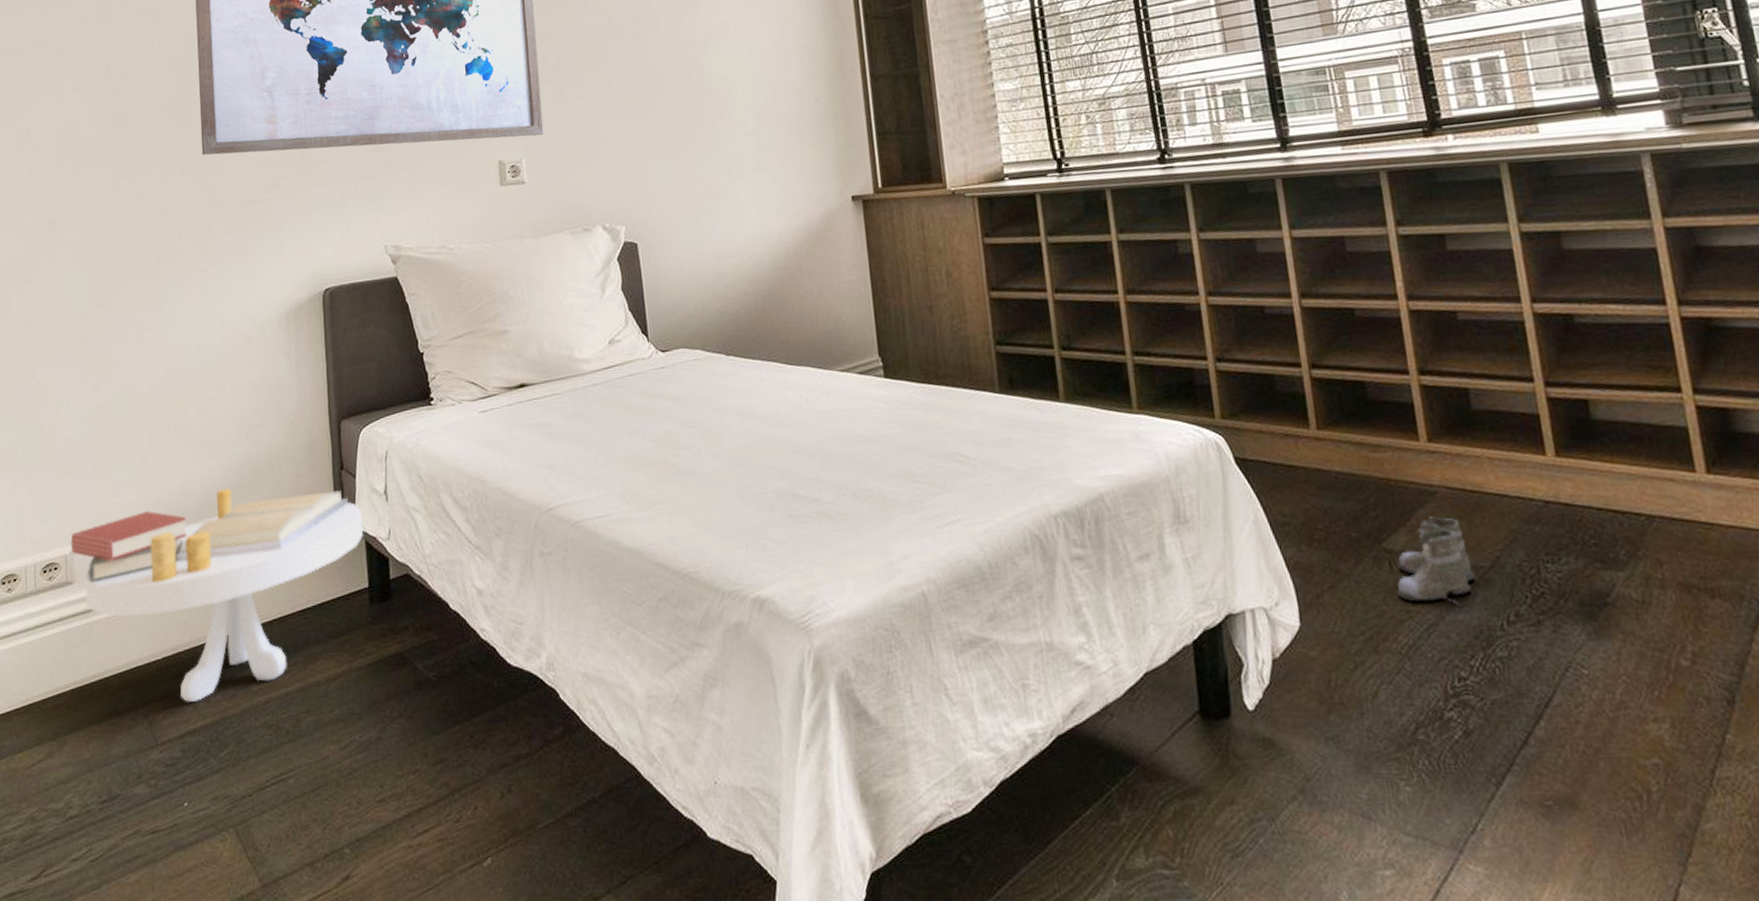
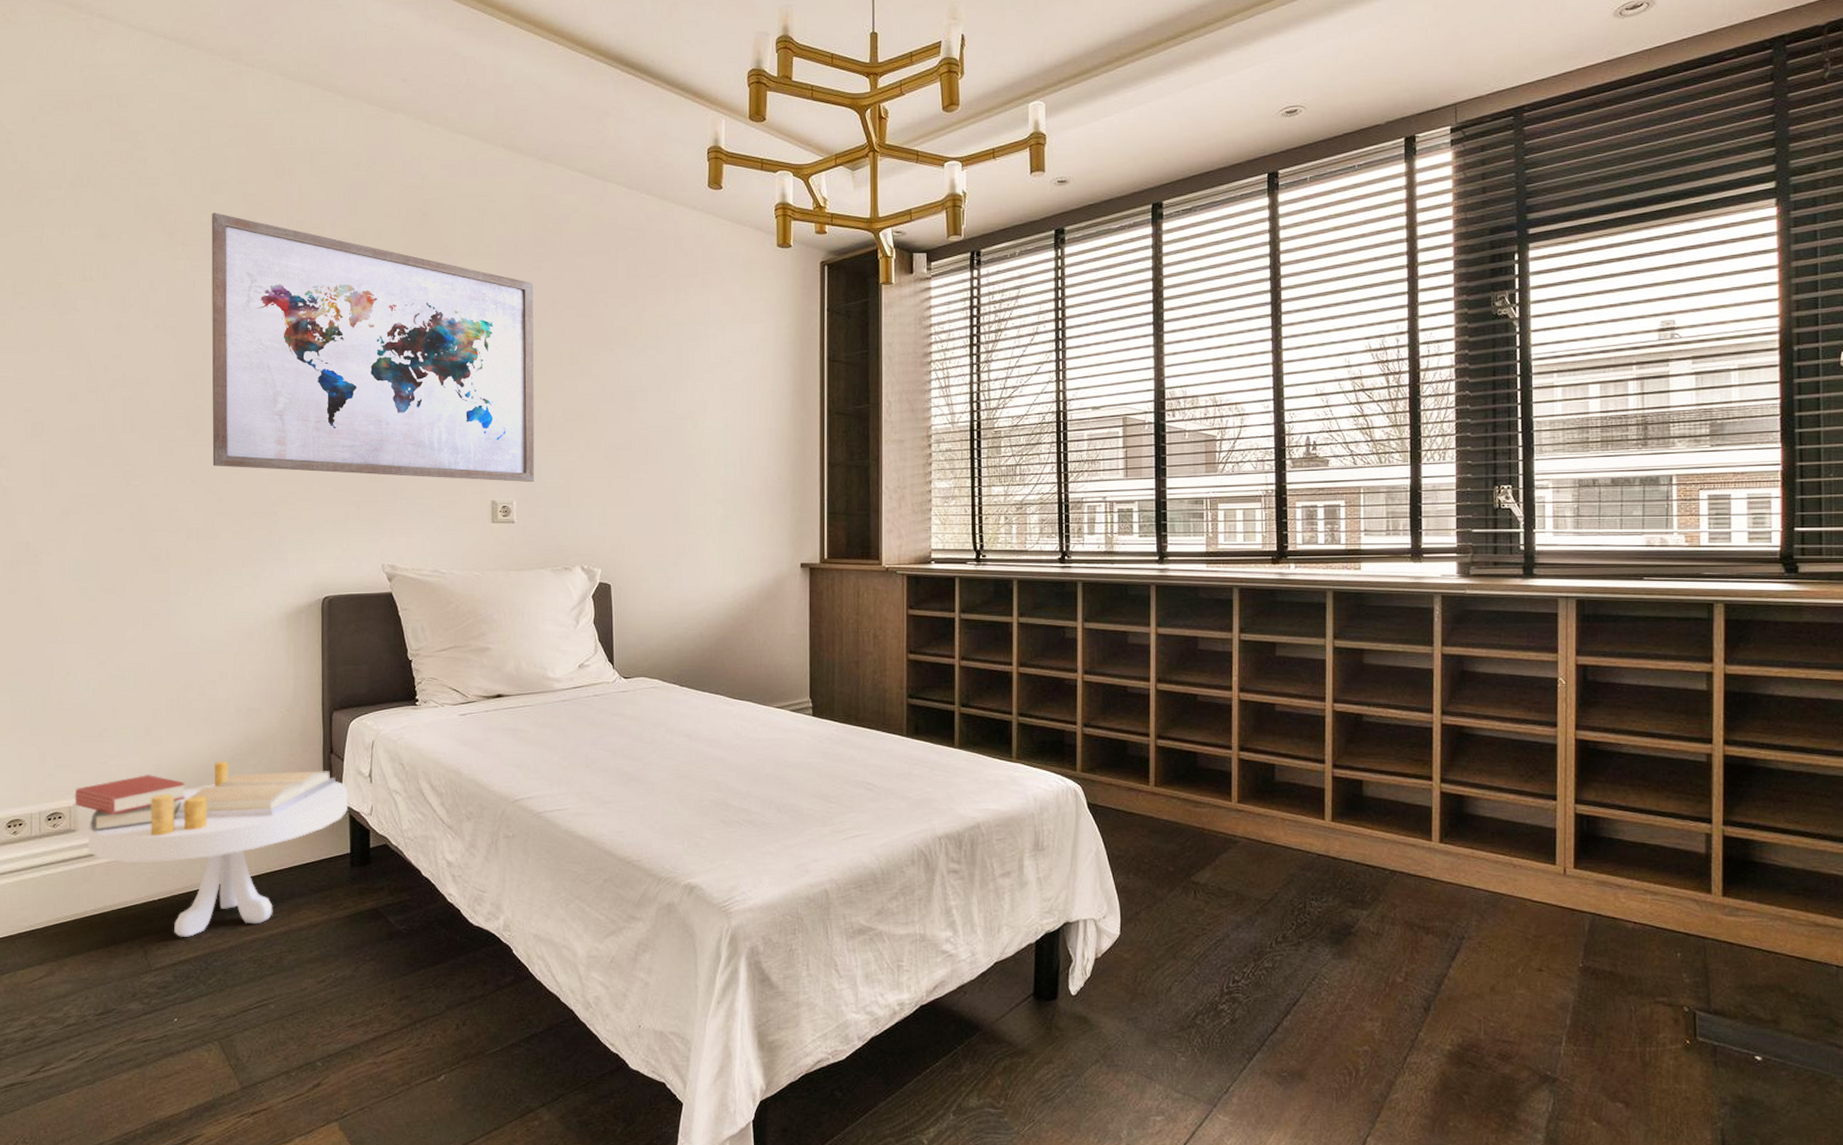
boots: present [1397,516,1475,606] -> none [1197,859,1257,927]

